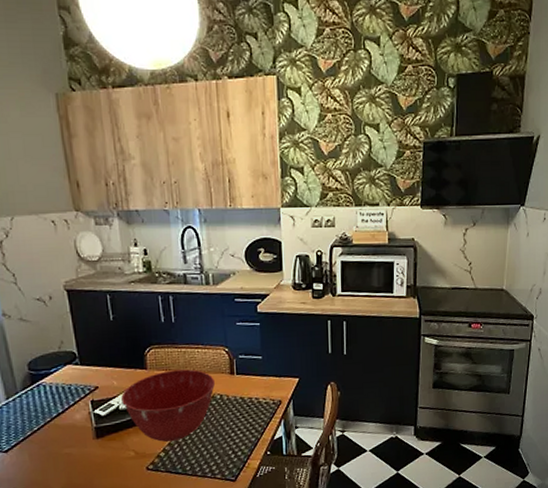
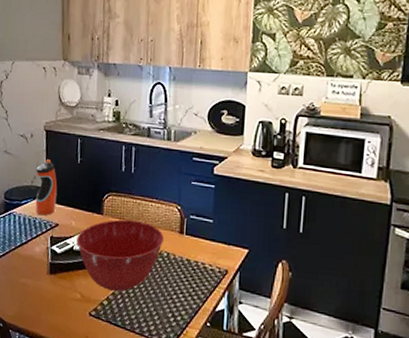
water bottle: none [60,321,93,381] -> present [35,159,58,216]

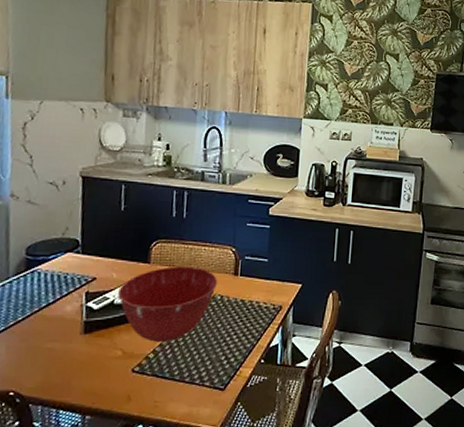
water bottle: present [35,159,58,216] -> none [66,208,96,270]

